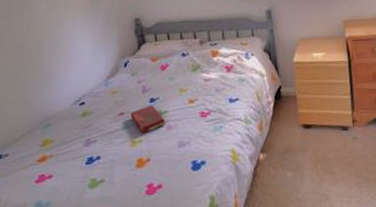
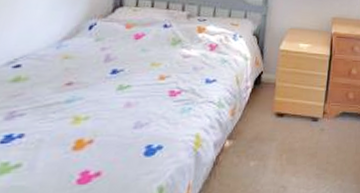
book: present [131,105,166,134] -> none [81,77,125,110]

